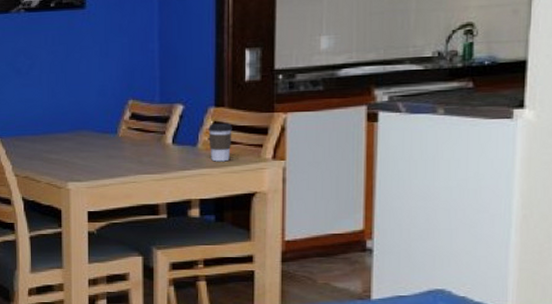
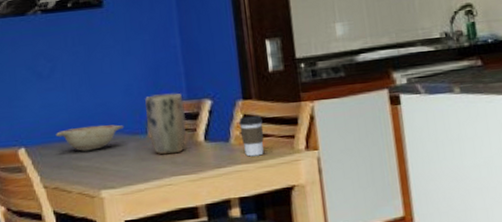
decorative bowl: none [29,122,96,145] -> present [55,124,124,151]
plant pot: none [117,96,157,154] -> present [145,93,187,155]

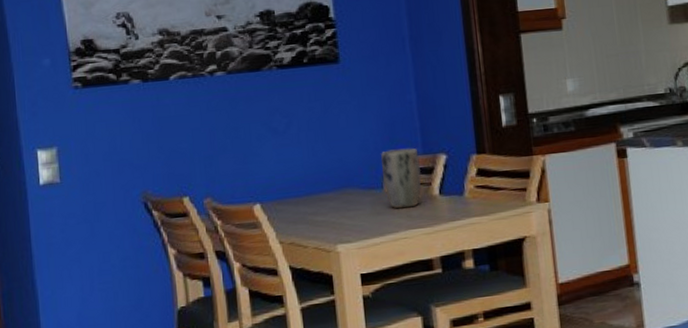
decorative bowl: present [55,124,124,151] -> none [291,179,360,207]
coffee cup: present [239,116,264,157] -> none [473,169,497,210]

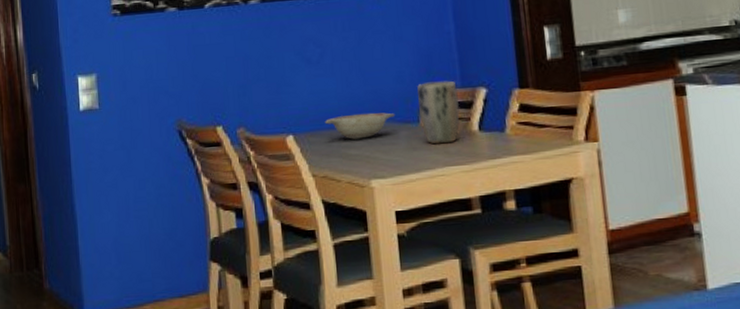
decorative bowl: none [291,179,360,207] -> present [324,112,396,140]

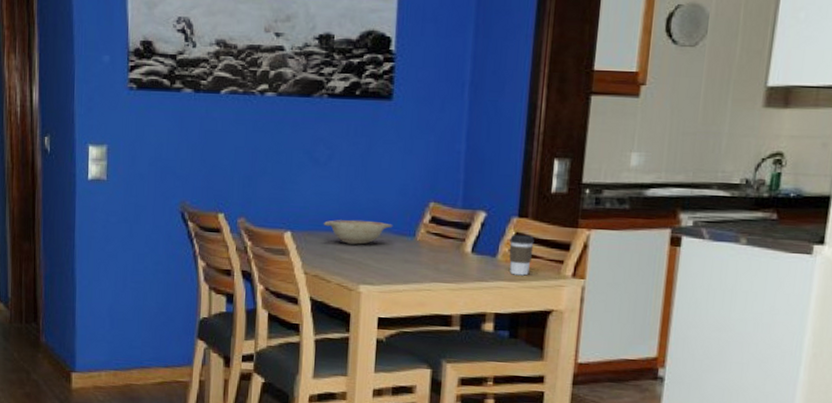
plant pot: present [417,81,461,144] -> none [416,198,458,261]
coffee cup: none [515,105,541,148] -> present [509,235,535,276]

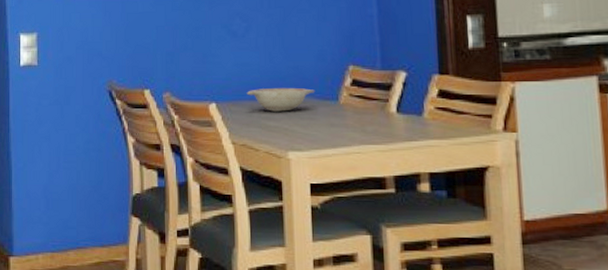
coffee cup: present [509,235,535,276] -> none [434,92,459,133]

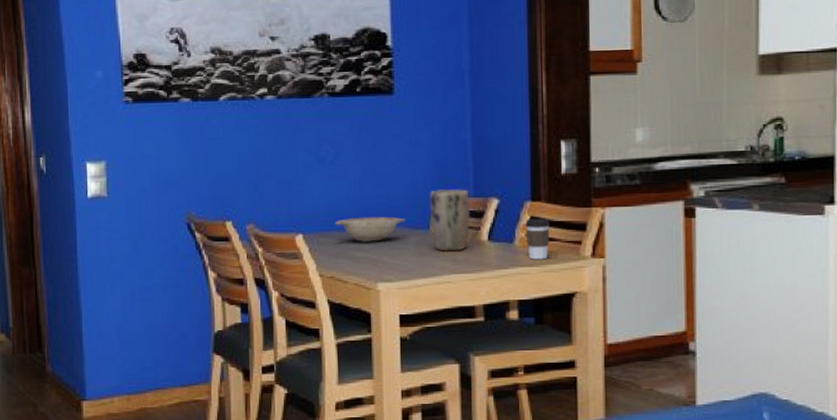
plant pot: none [338,62,379,123] -> present [429,189,471,252]
coffee cup: none [434,92,459,133] -> present [525,219,550,260]

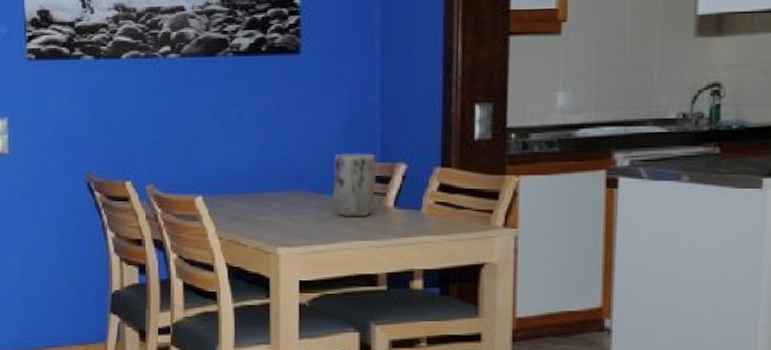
decorative bowl: present [335,216,406,242] -> none [235,180,309,205]
coffee cup: present [525,219,550,260] -> none [434,186,460,228]

